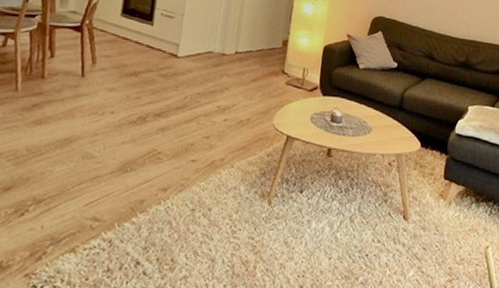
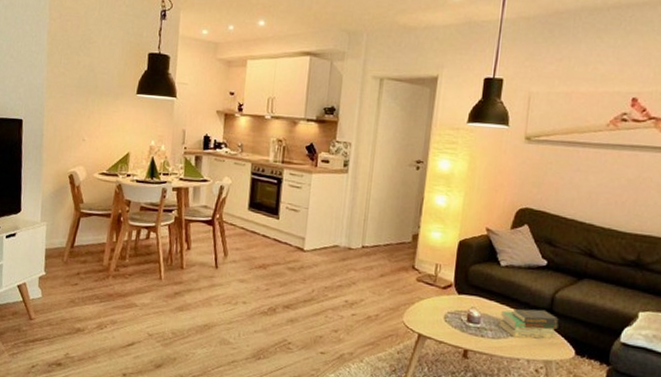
books: none [358,107,407,135] -> present [498,309,559,339]

